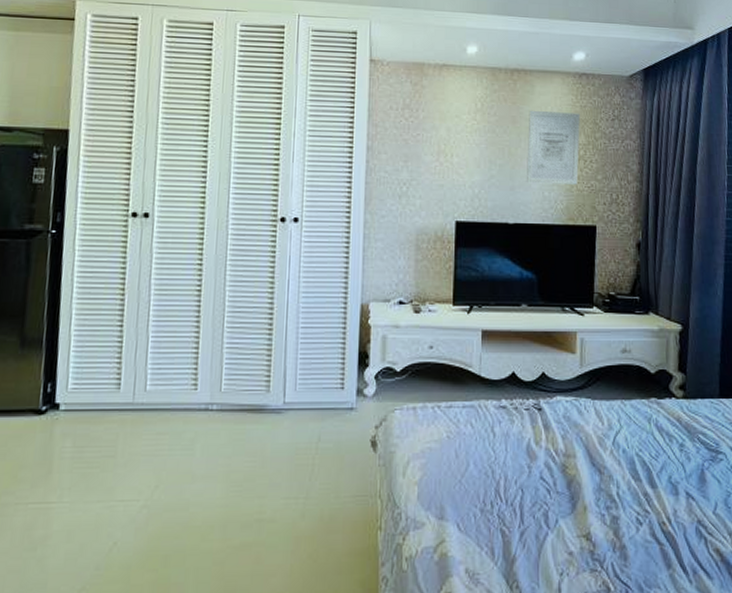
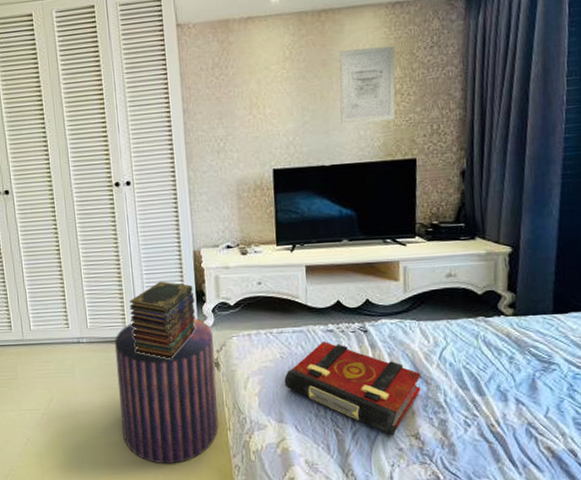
pouf: none [246,385,374,577] -> present [114,318,219,464]
book stack: none [275,337,357,435] -> present [129,281,195,359]
book: none [449,418,594,537] -> present [284,340,421,436]

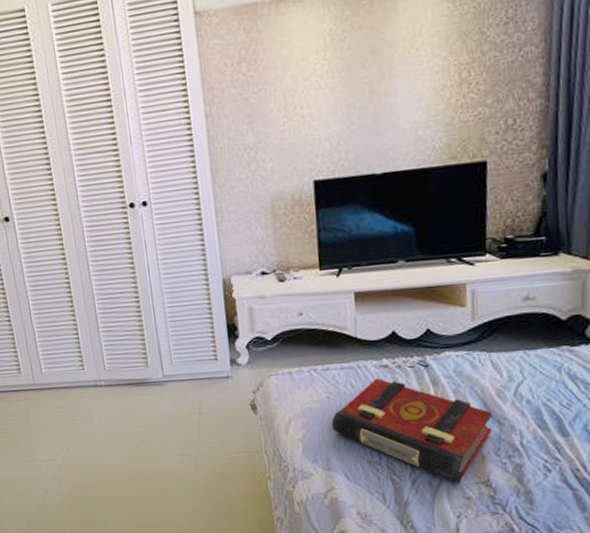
pouf: present [114,318,219,464] -> none [136,356,258,518]
book stack: present [129,281,195,359] -> none [151,314,227,402]
wall art: present [339,45,396,124] -> none [391,24,461,123]

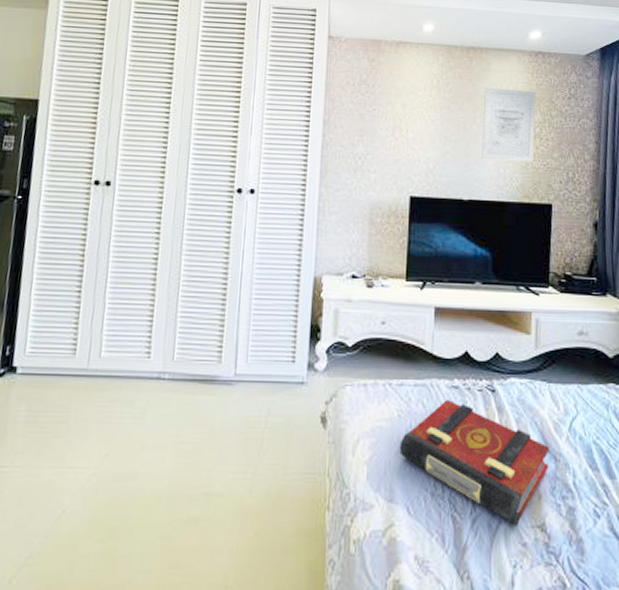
wall art: none [391,24,461,123] -> present [481,87,537,162]

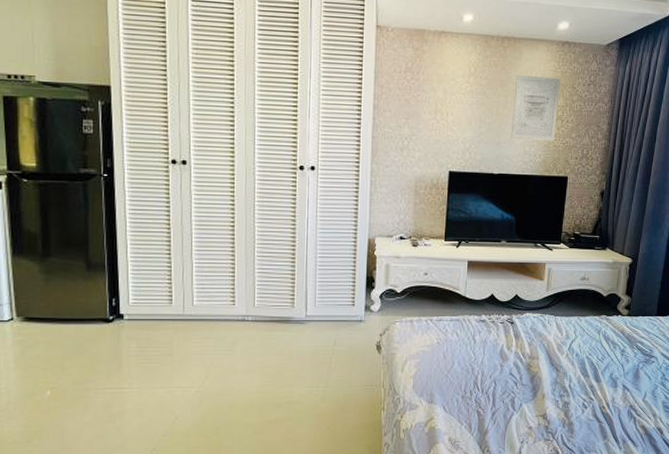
book: present [399,398,550,526] -> none [438,329,553,416]

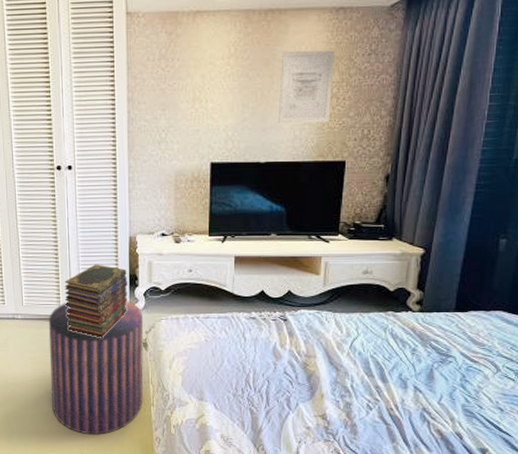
pouf: none [279,303,379,443] -> present [48,301,144,435]
book stack: none [299,265,365,341] -> present [65,264,128,338]

